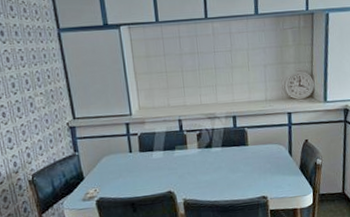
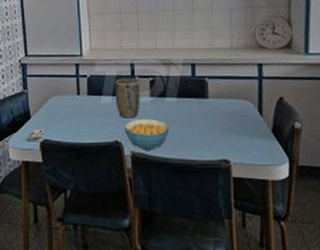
plant pot: none [164,133,189,170] -> present [114,78,141,118]
cereal bowl: none [176,168,216,197] -> present [124,119,170,150]

